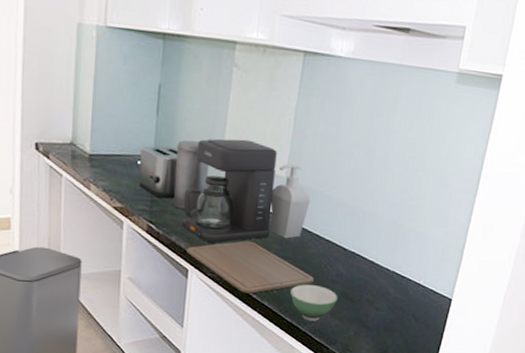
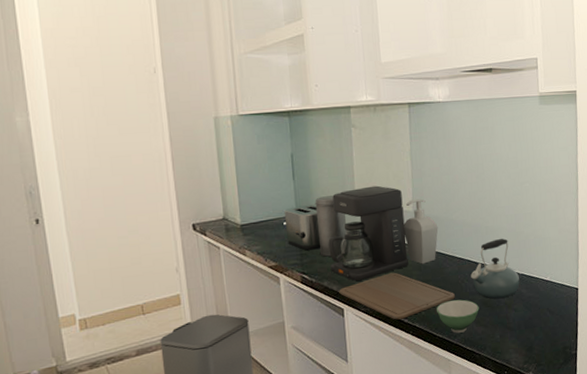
kettle: none [335,227,390,294] -> present [470,238,520,299]

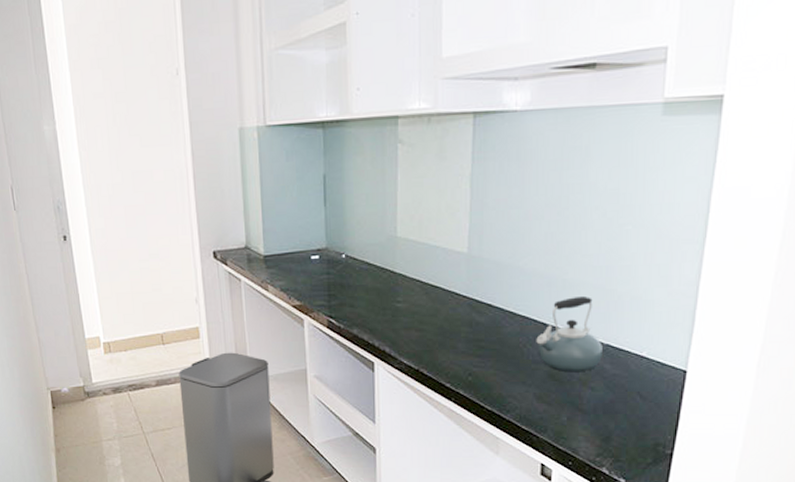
toaster: present [284,203,321,251] -> none [312,236,353,291]
canister: present [315,195,347,257] -> none [348,228,385,300]
coffee maker: present [328,185,408,282] -> none [361,218,456,333]
chopping board: present [339,272,455,320] -> none [370,326,512,383]
soap bottle: present [403,199,438,264] -> none [454,238,499,320]
bowl: present [436,299,479,333] -> none [486,366,543,408]

